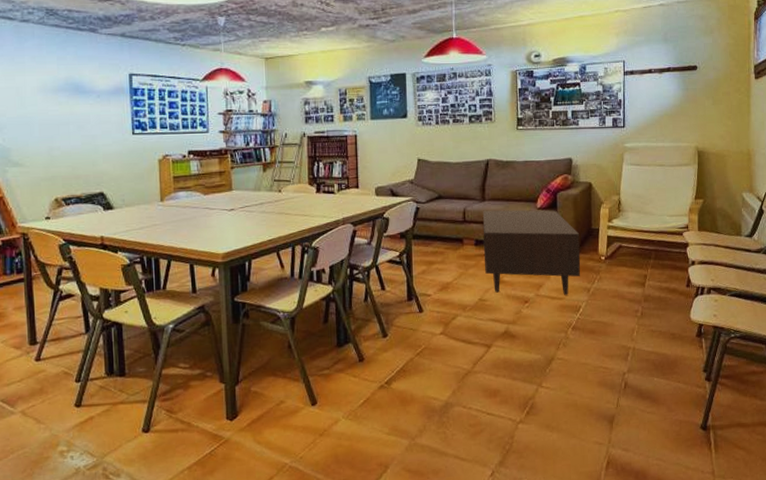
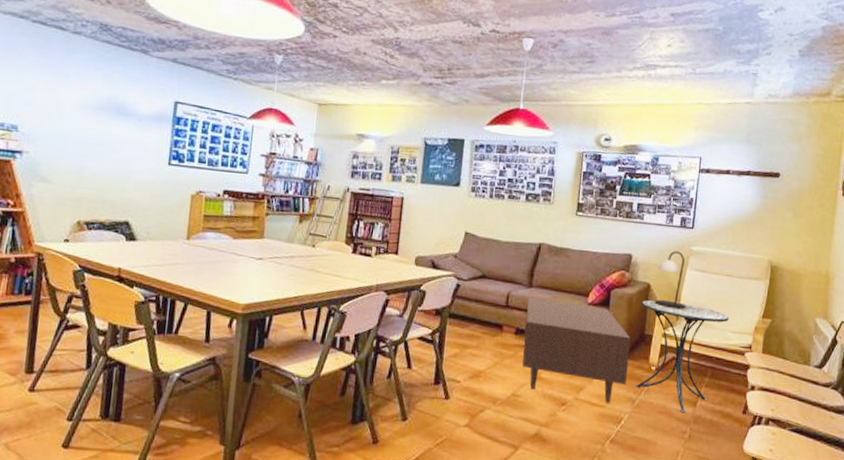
side table: none [585,196,665,294] -> present [635,299,729,413]
table lamp: none [596,149,627,203] -> present [654,250,687,310]

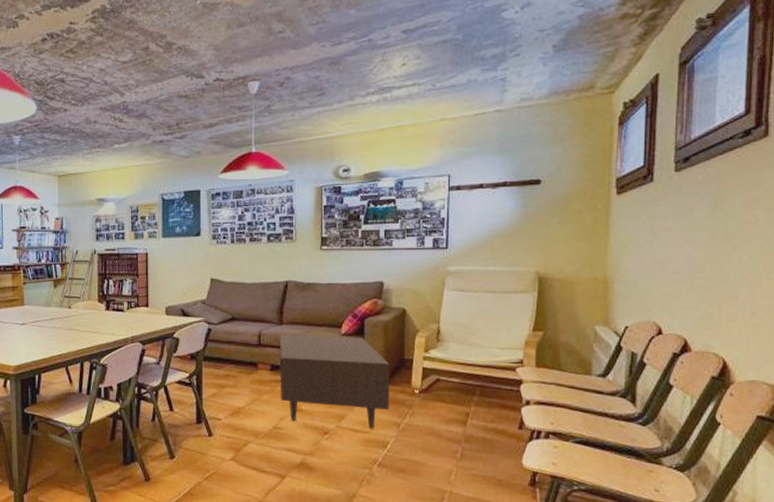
side table: present [635,299,729,413] -> none [398,324,495,433]
table lamp: present [654,250,687,310] -> none [412,273,447,331]

